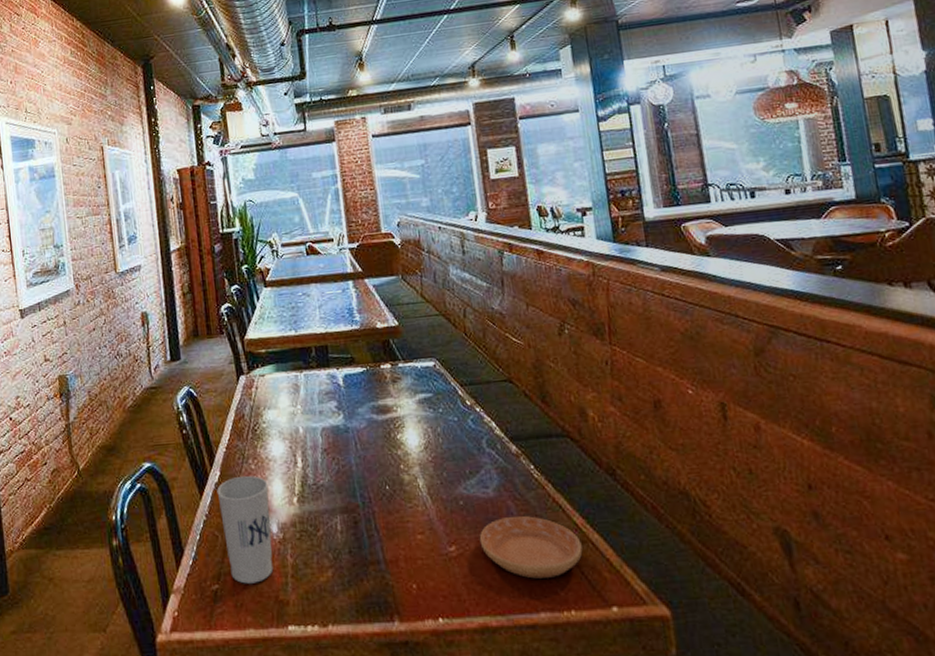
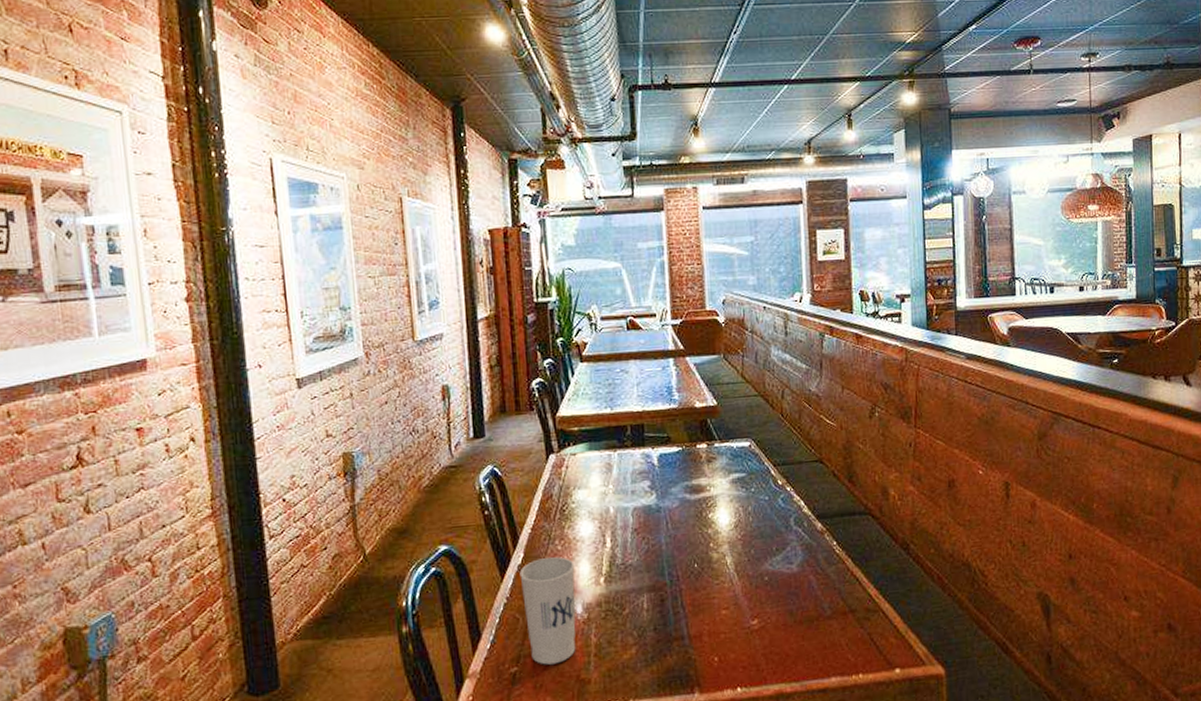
saucer: present [479,516,583,579] -> none [780,589,874,647]

